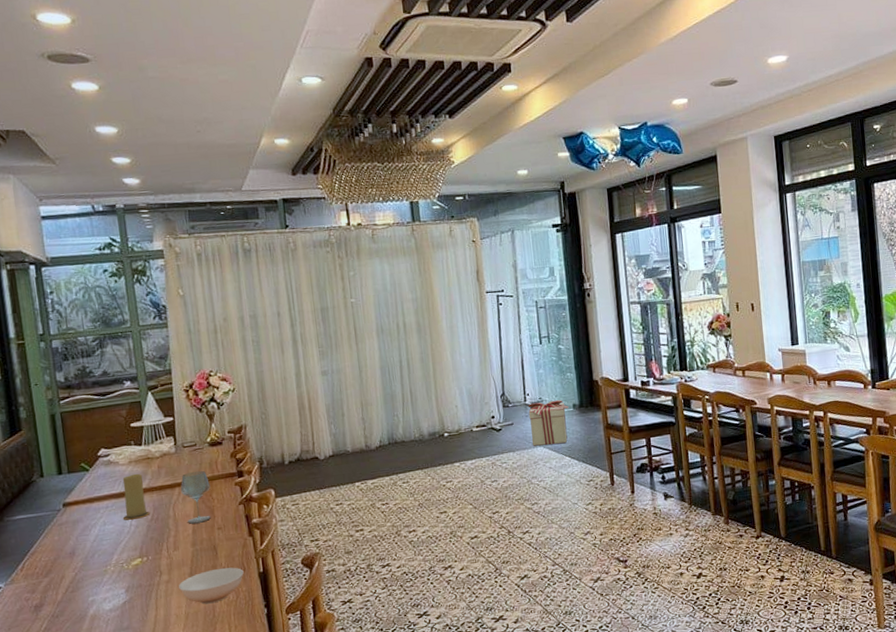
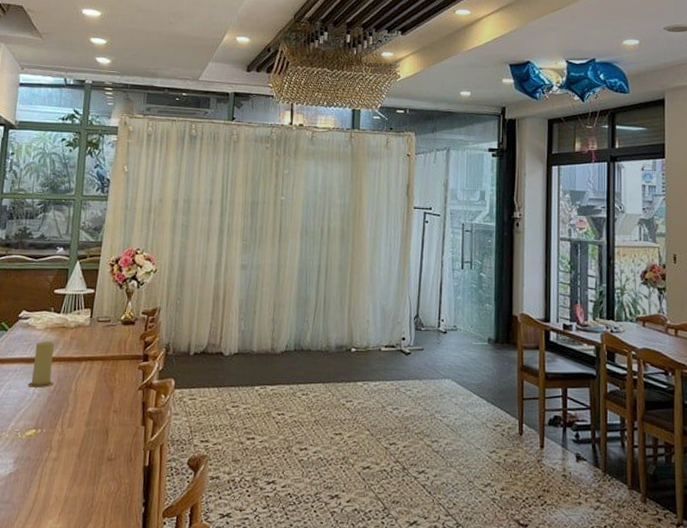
bowl: present [178,567,244,604] -> none [64,454,130,491]
wine glass: present [180,470,211,524] -> none [86,347,115,402]
gift box: present [528,399,569,446] -> none [440,330,483,380]

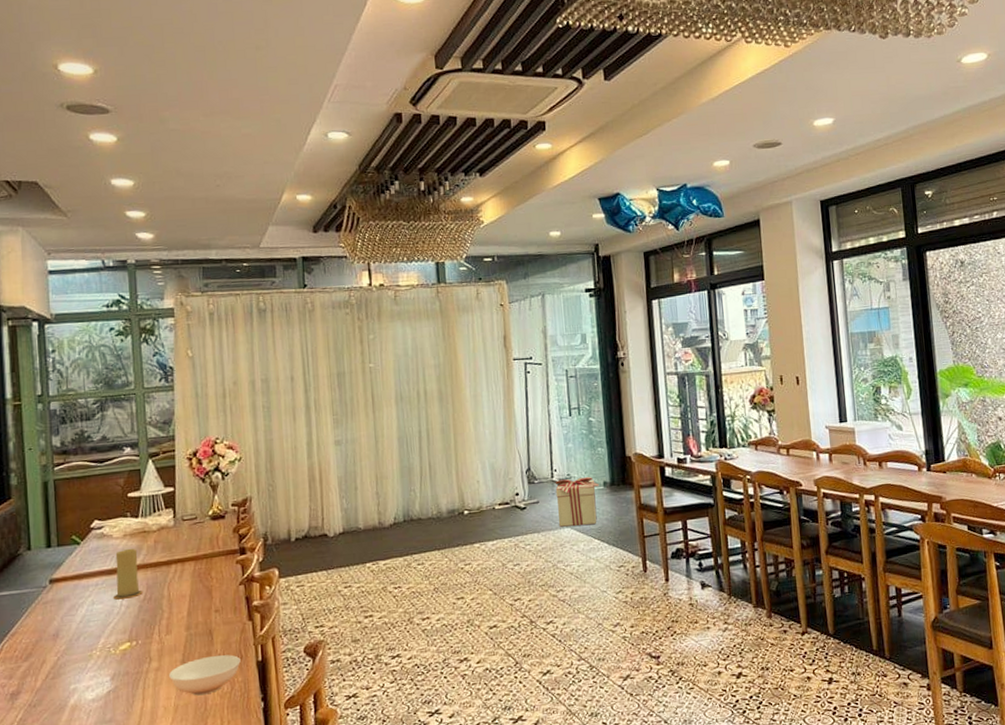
bowl: none [64,454,130,491] -> present [168,654,241,696]
gift box: none [440,330,483,380] -> present [555,476,599,527]

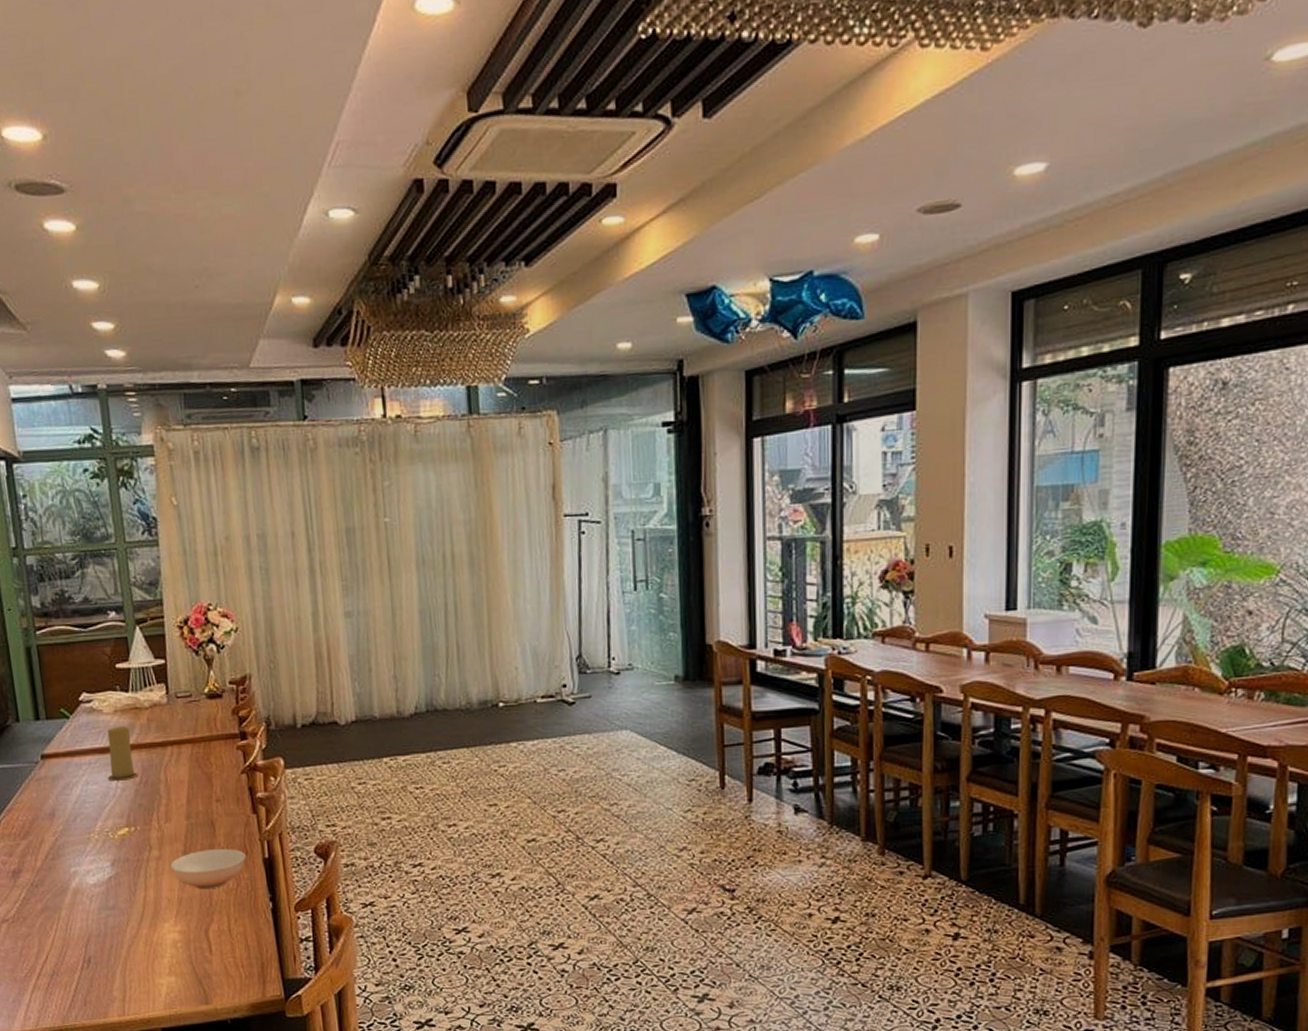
gift box: present [555,476,599,527] -> none [612,667,669,729]

